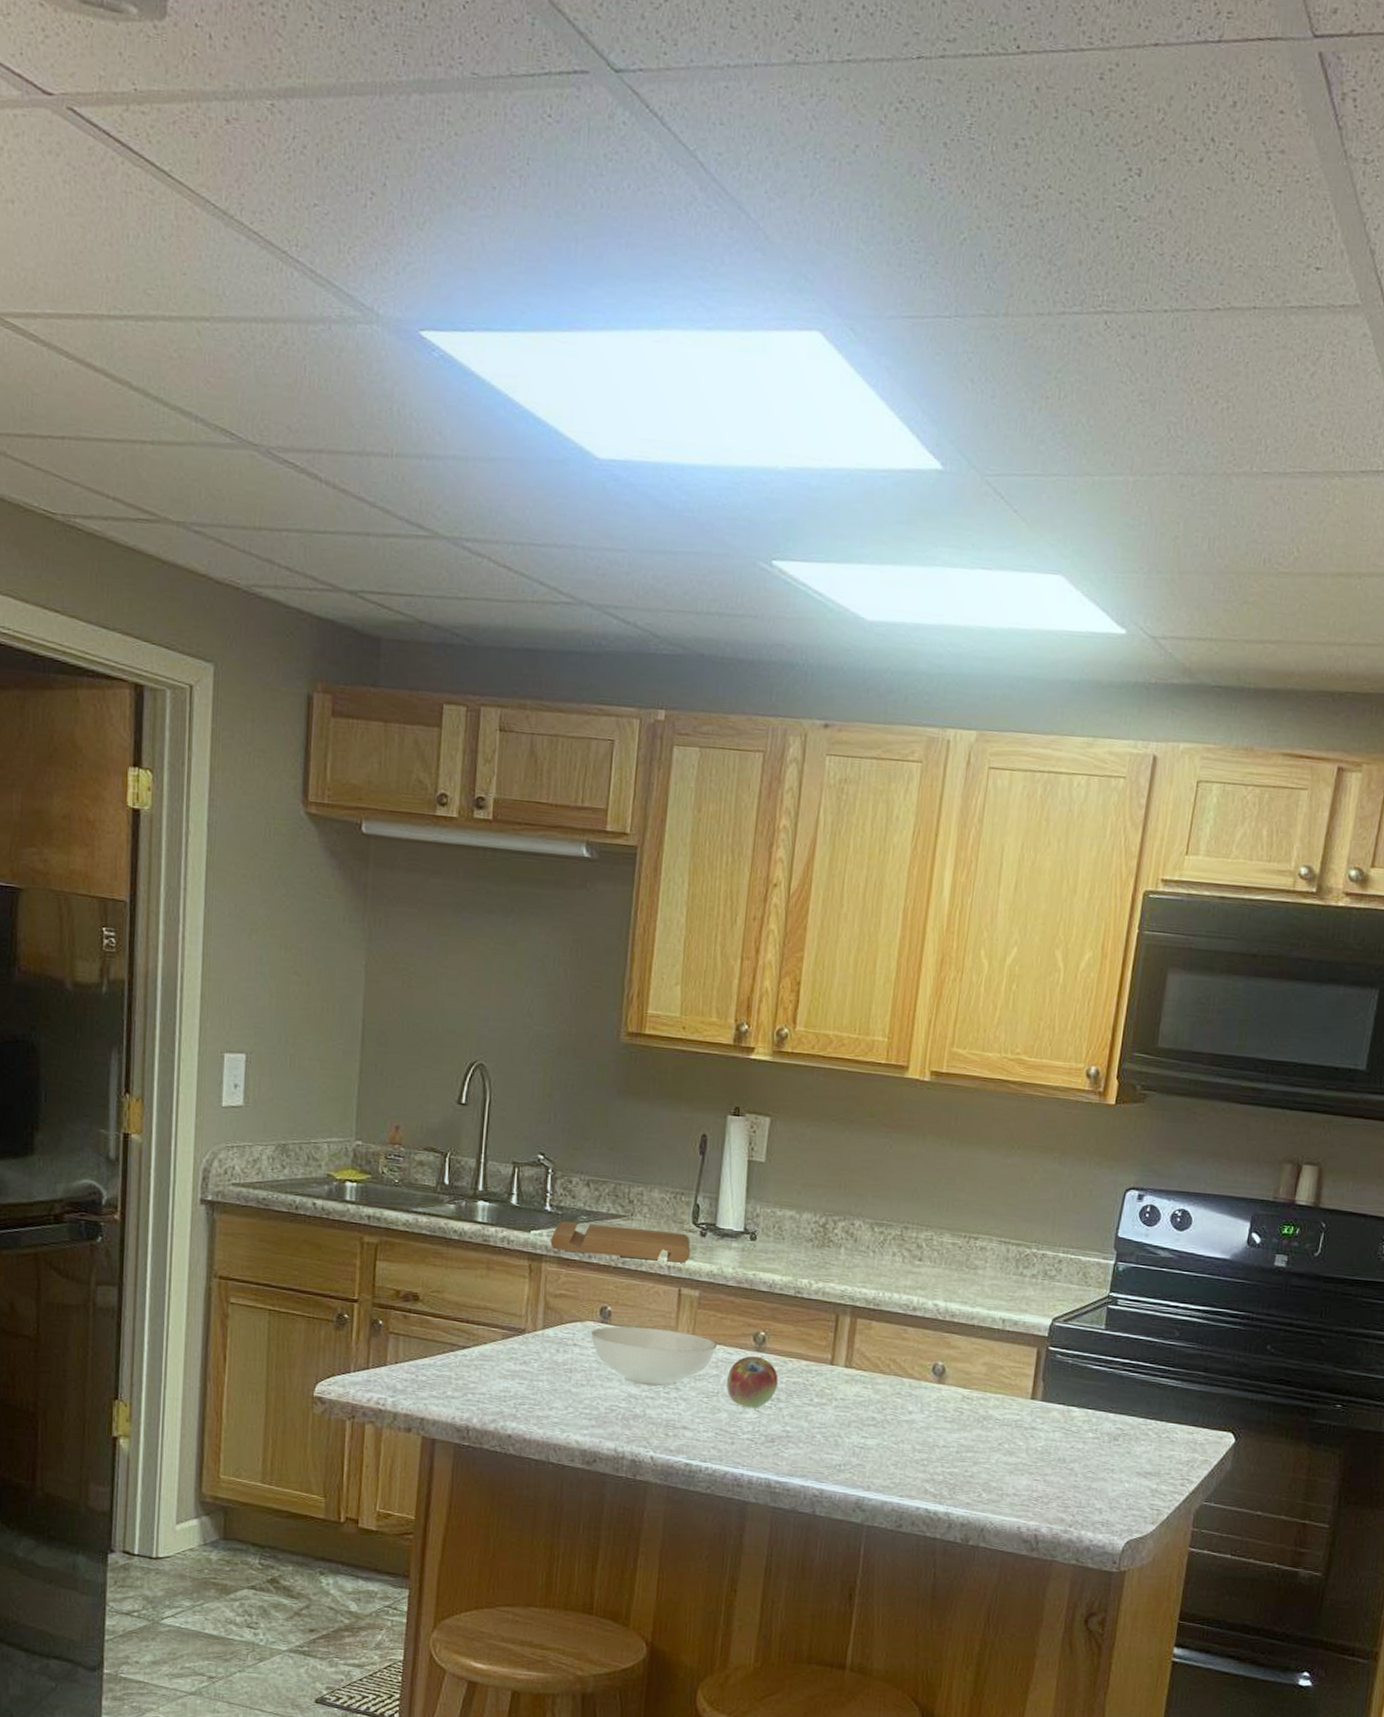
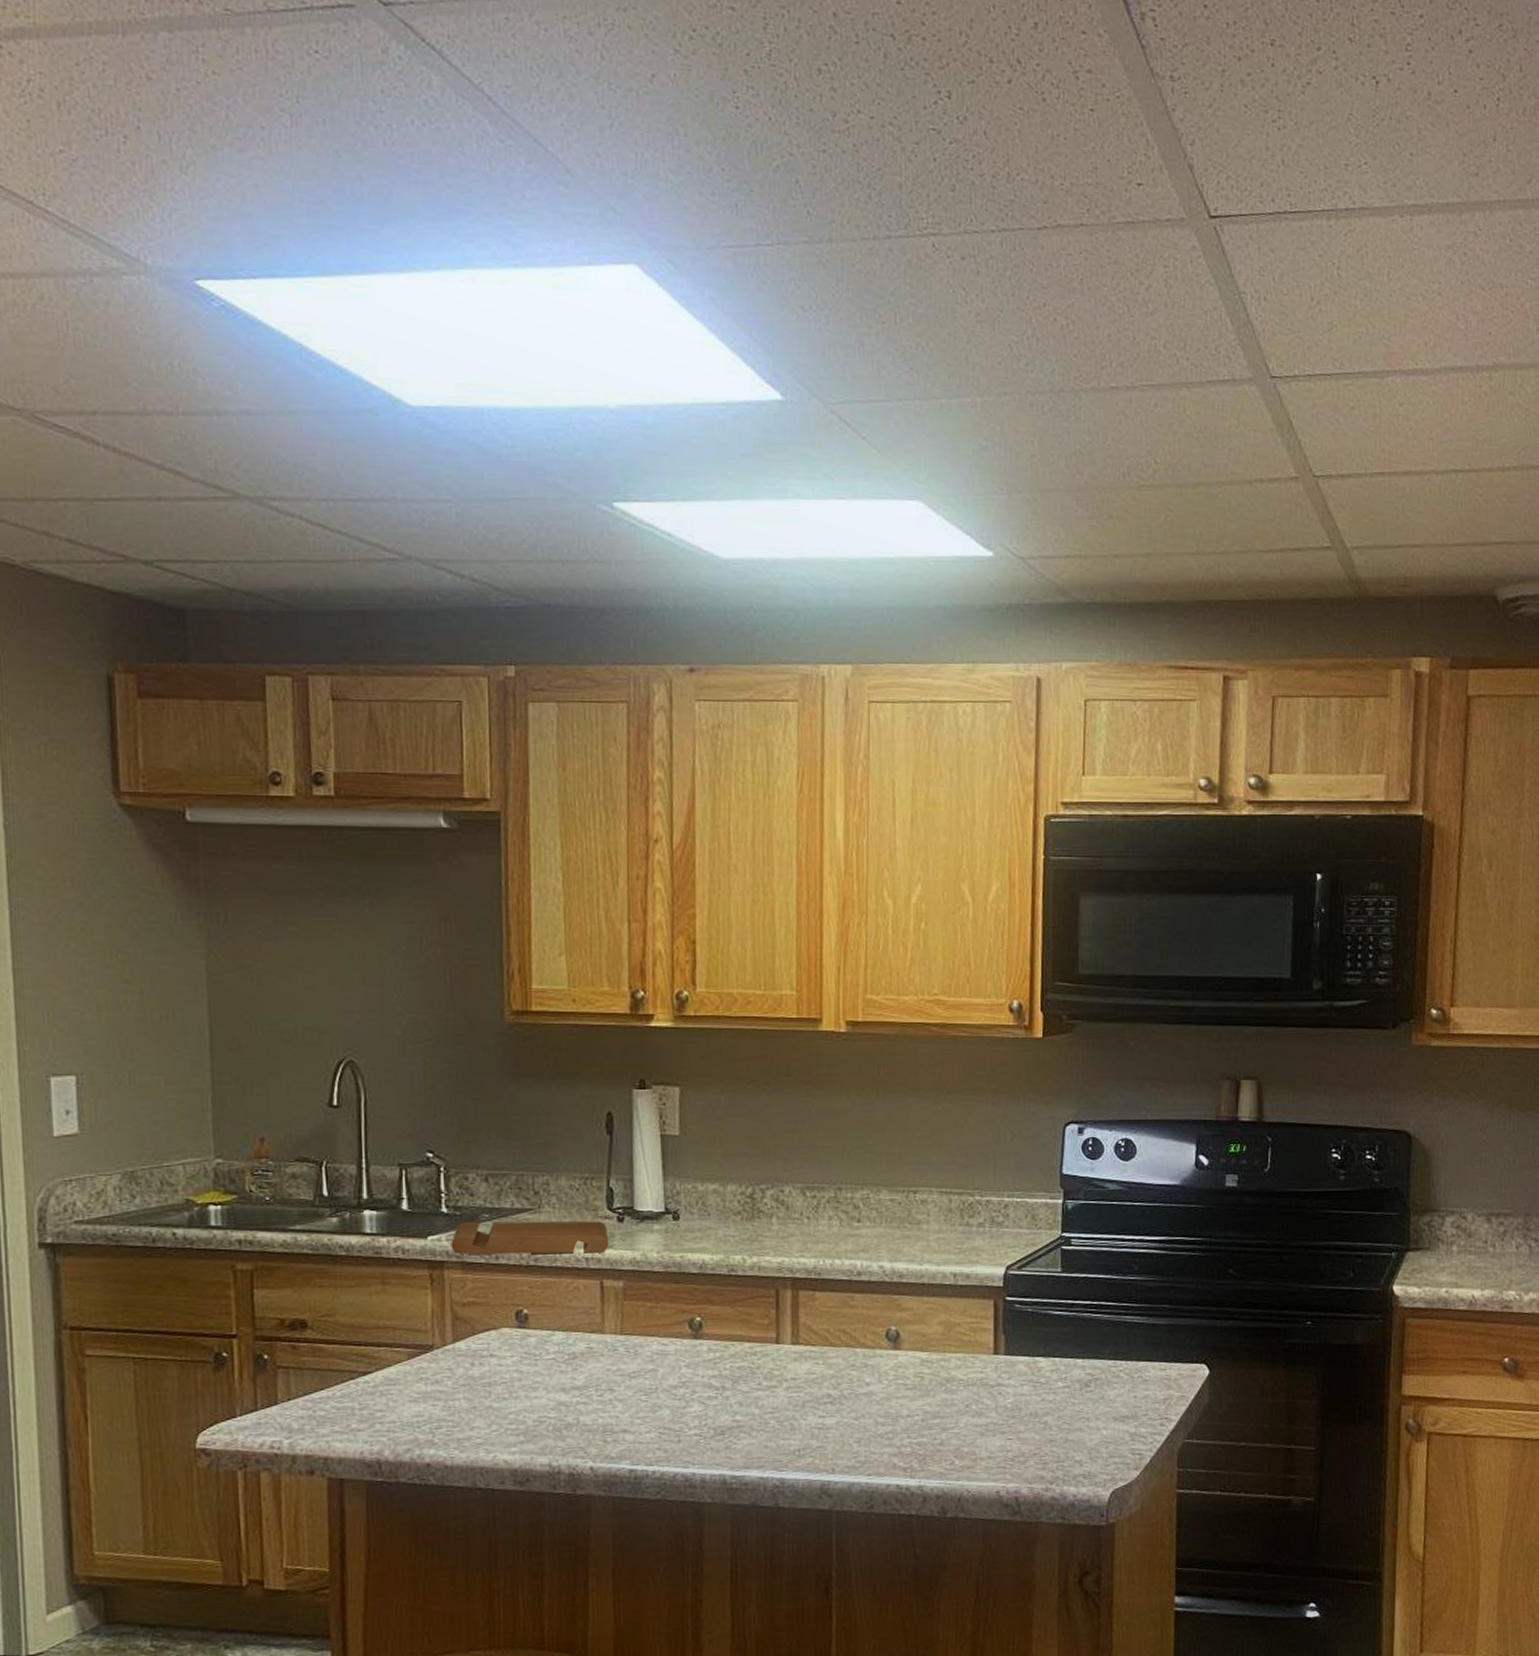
bowl: present [591,1326,717,1386] -> none [508,1326,650,1390]
fruit: present [726,1356,778,1409] -> none [664,1345,721,1401]

